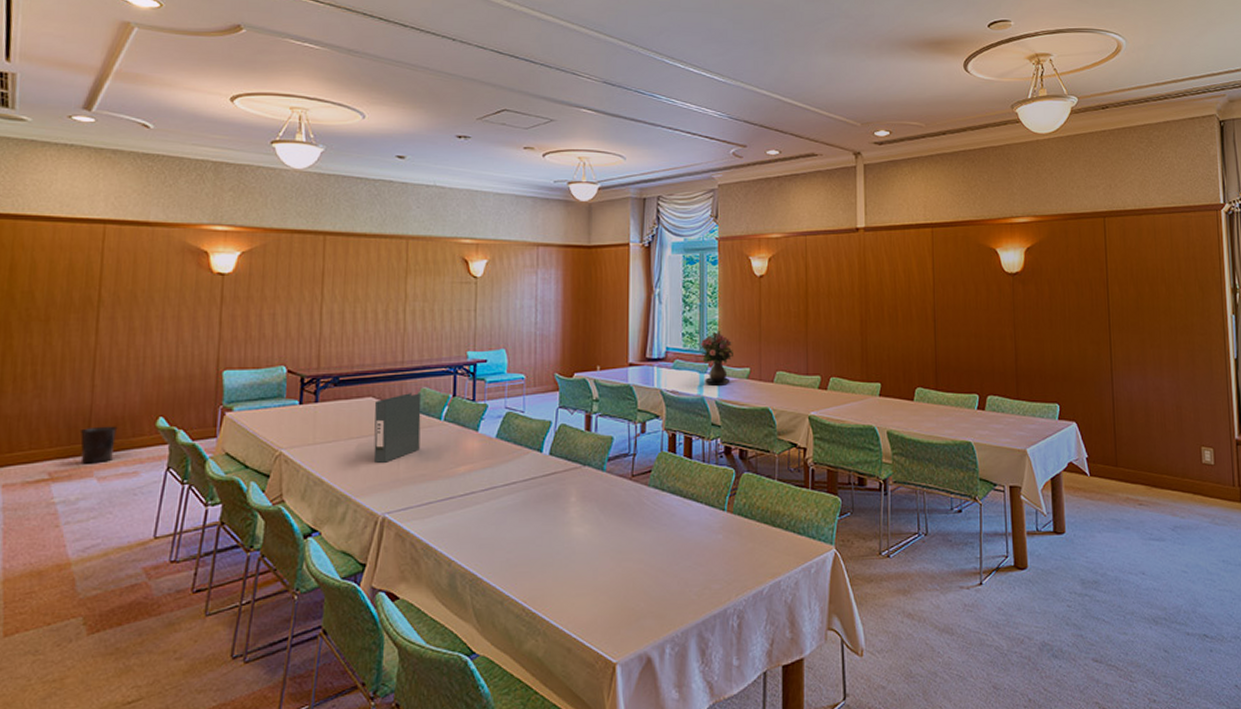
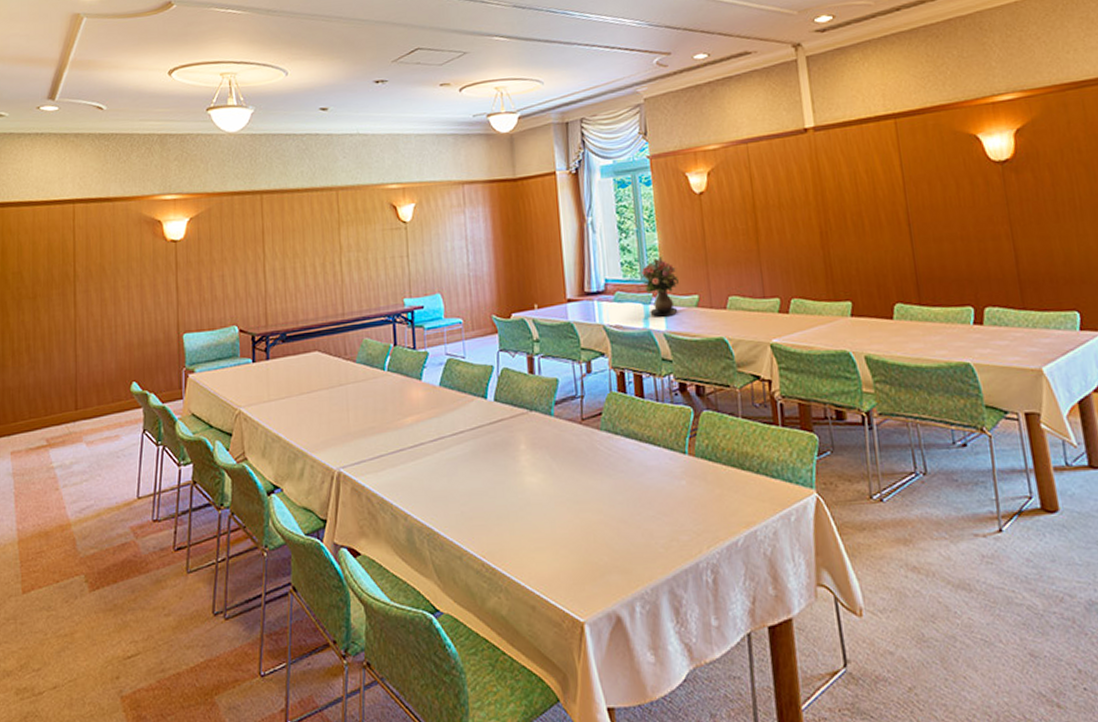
waste bin: present [79,426,118,464] -> none [68,393,99,430]
binder: present [373,393,422,463] -> none [322,344,367,417]

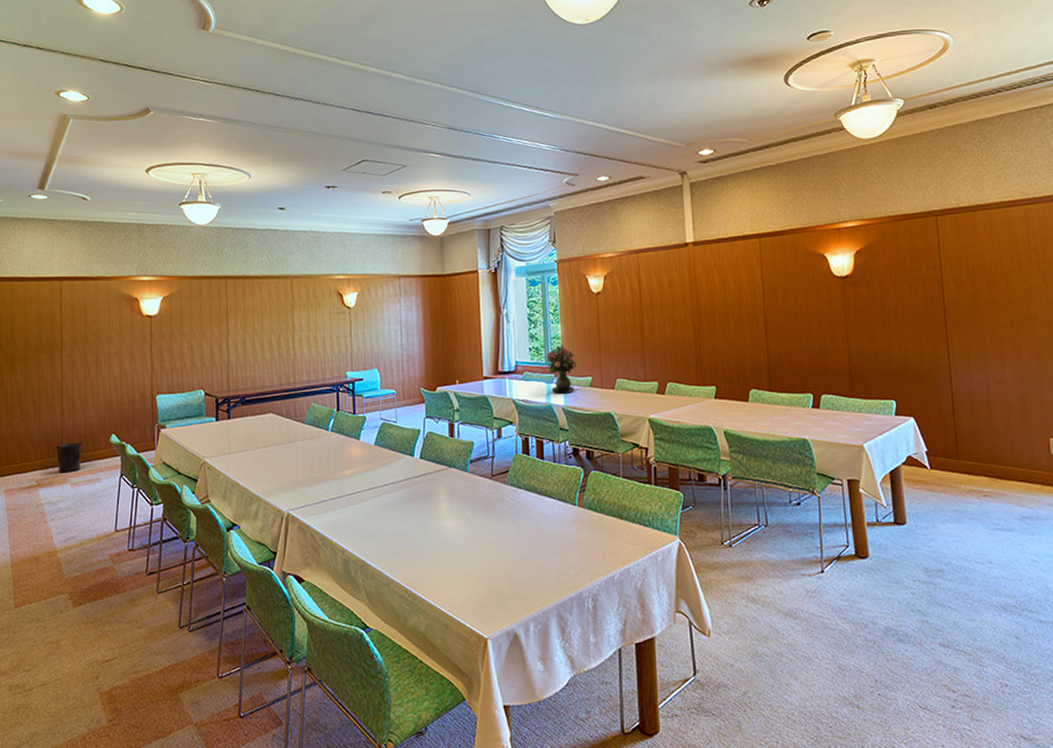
waste bin: none [68,393,99,430] -> present [55,442,83,473]

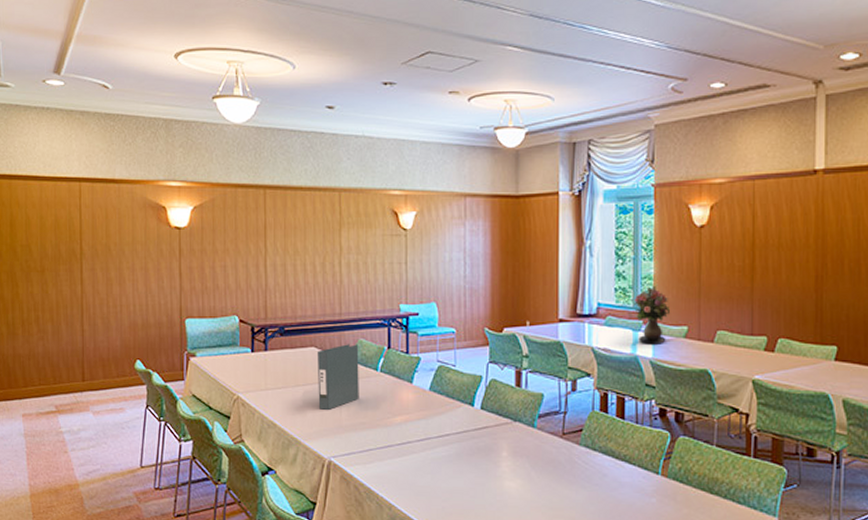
waste bin: present [55,442,83,473] -> none [76,367,105,400]
binder: none [275,408,313,468] -> present [318,344,359,410]

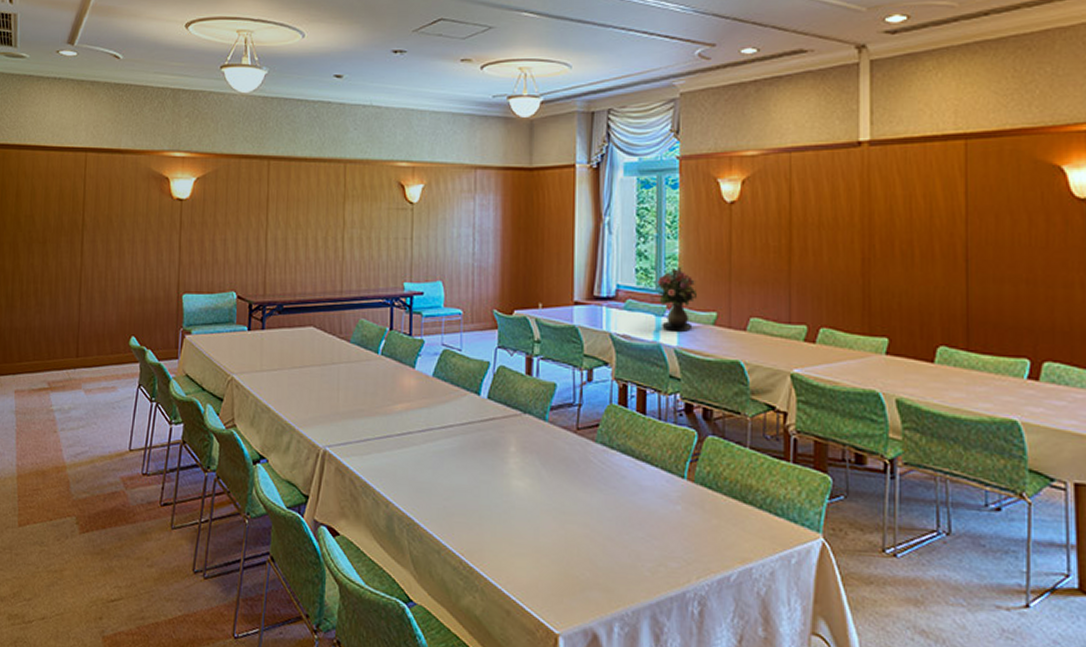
binder: present [318,344,359,410] -> none [315,324,359,395]

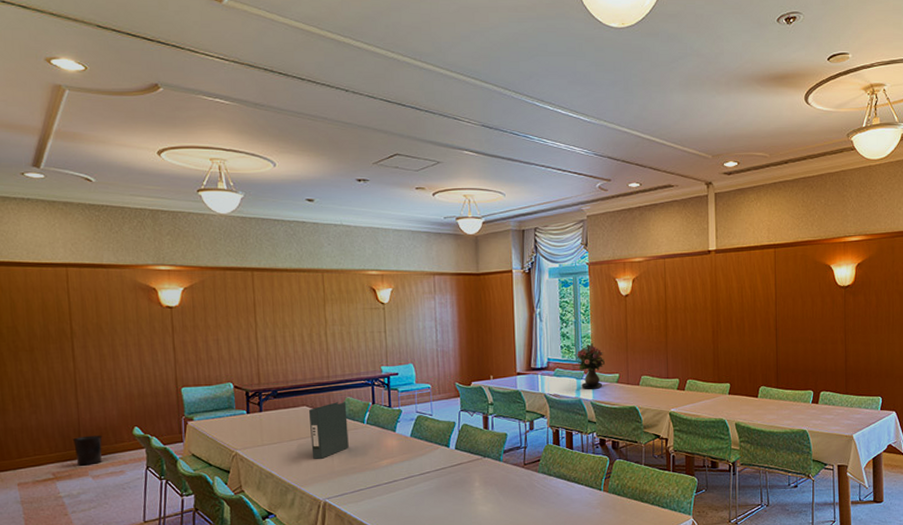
waste bin: none [70,342,100,377] -> present [72,435,103,466]
binder: none [315,324,359,395] -> present [309,402,349,459]

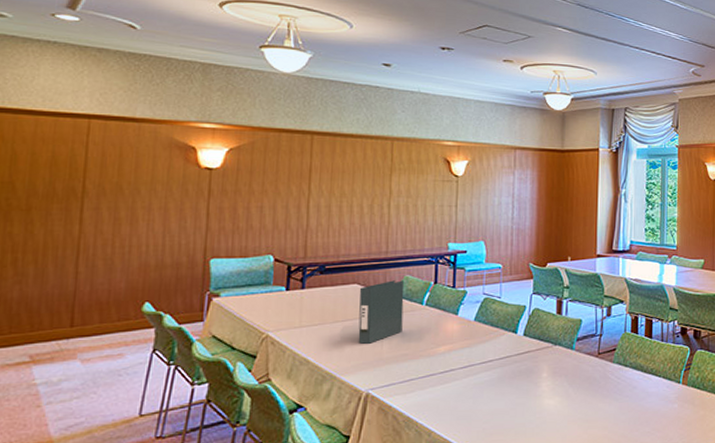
waste bin: present [72,435,103,466] -> none [62,311,103,347]
bouquet: present [576,342,605,389] -> none [660,226,690,275]

